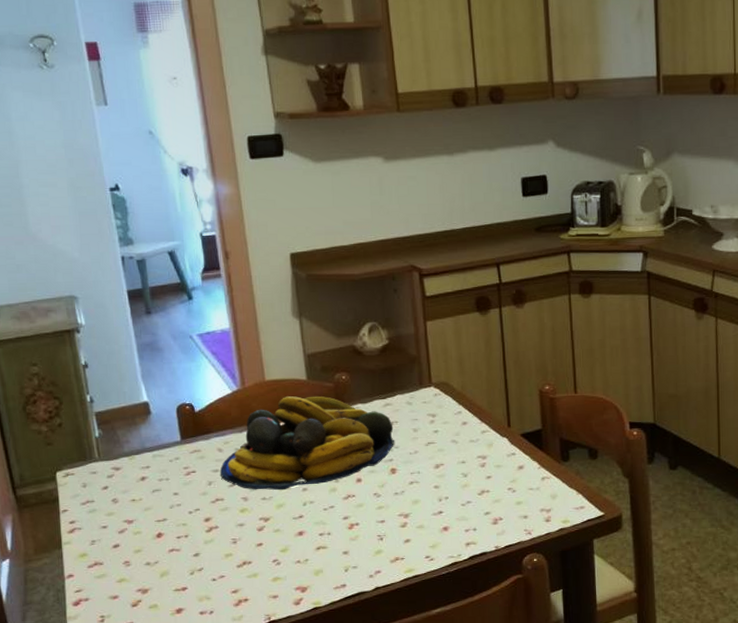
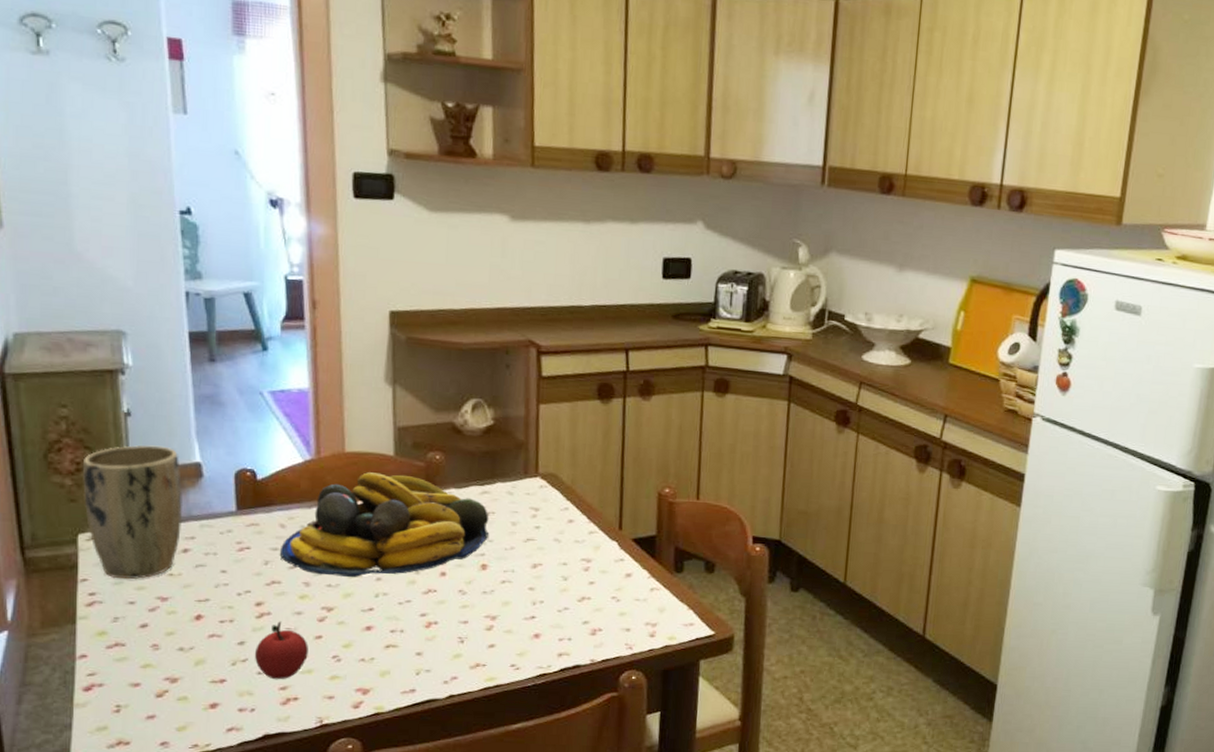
plant pot: none [53,390,139,508] -> present [82,445,184,580]
apple: none [208,533,252,585] -> present [254,621,308,680]

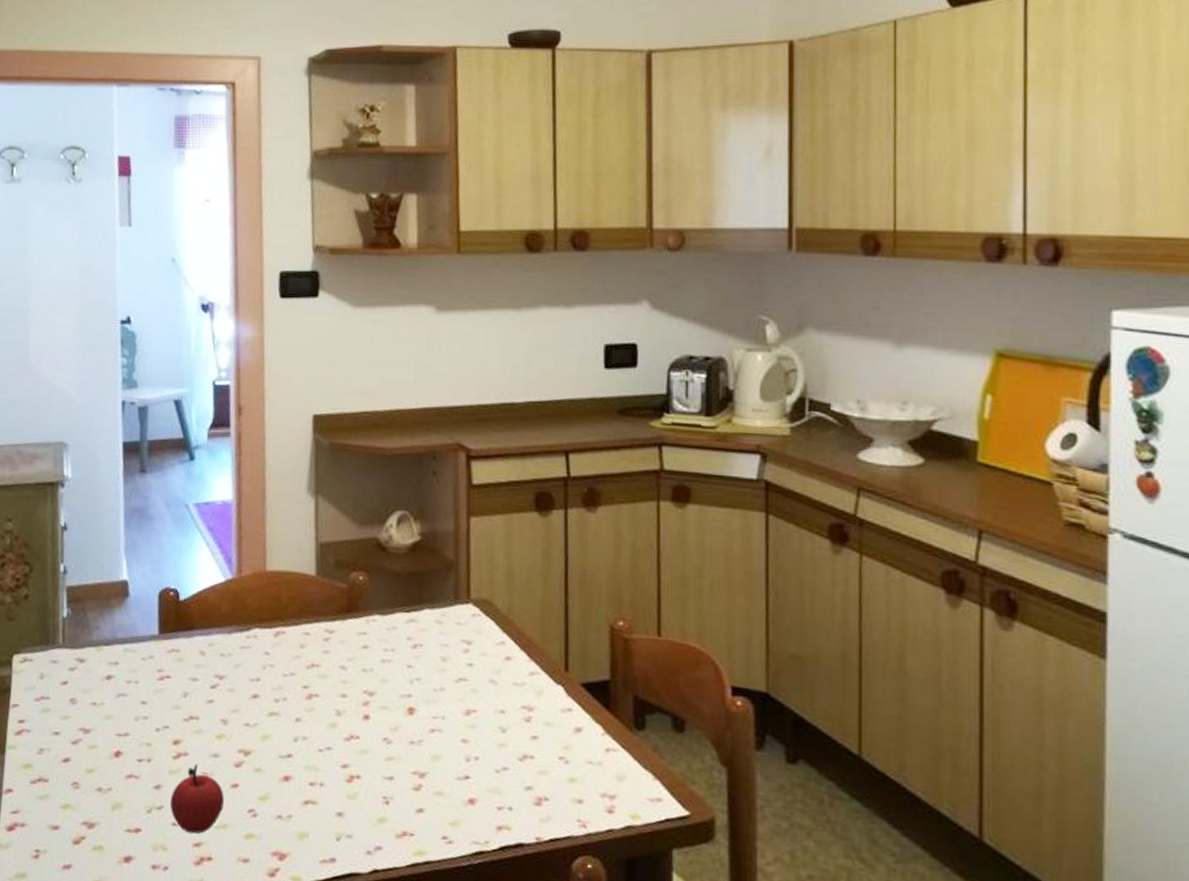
plant pot: present [82,445,184,580] -> none [20,560,110,708]
fruit bowl: present [279,472,490,577] -> none [198,594,417,716]

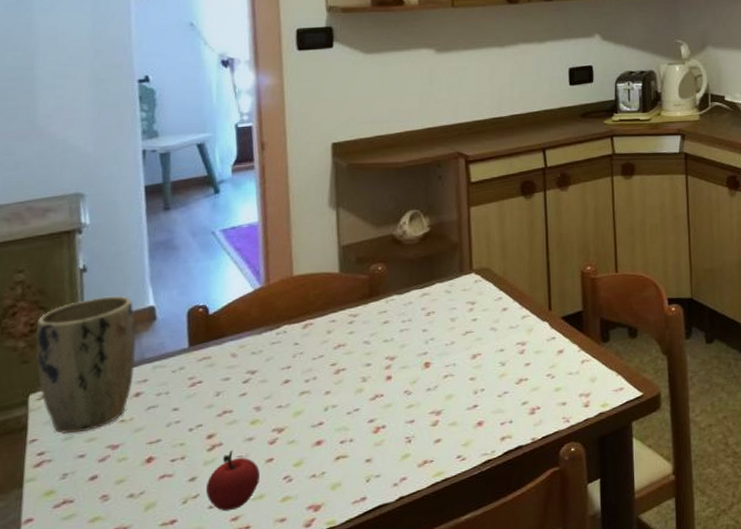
plant pot: none [20,560,110,708] -> present [36,295,137,435]

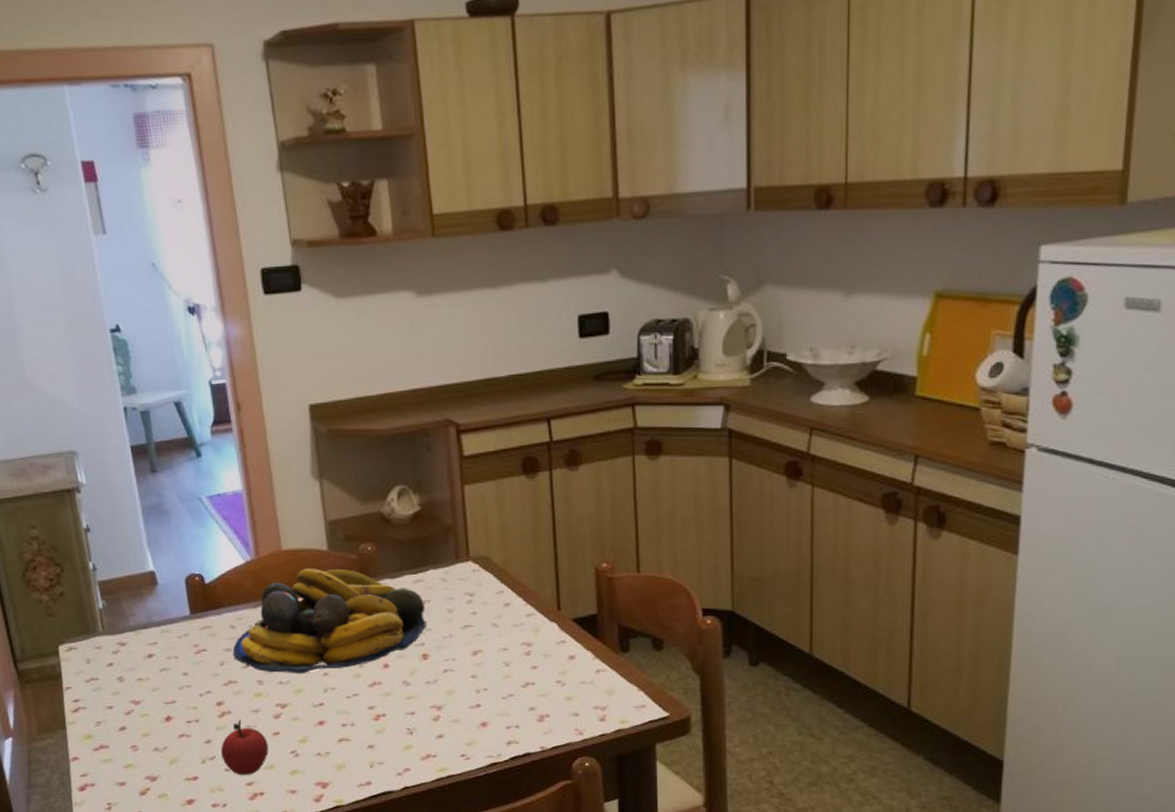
plant pot: present [36,295,137,435] -> none [55,557,145,686]
fruit bowl: none [231,289,431,398] -> present [232,569,427,673]

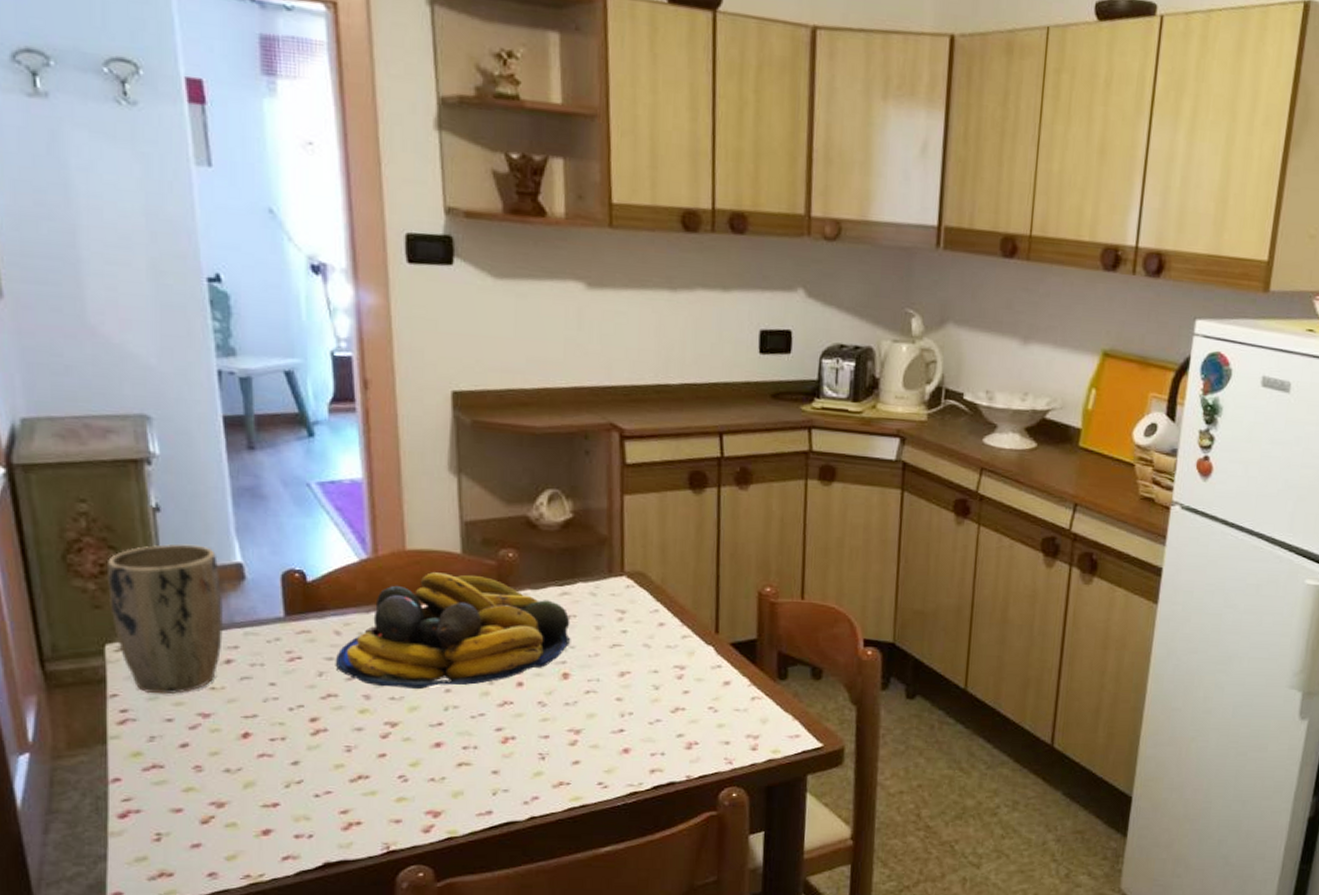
plant pot: none [55,557,145,686] -> present [106,543,224,695]
apple: present [220,719,269,776] -> none [310,738,371,803]

